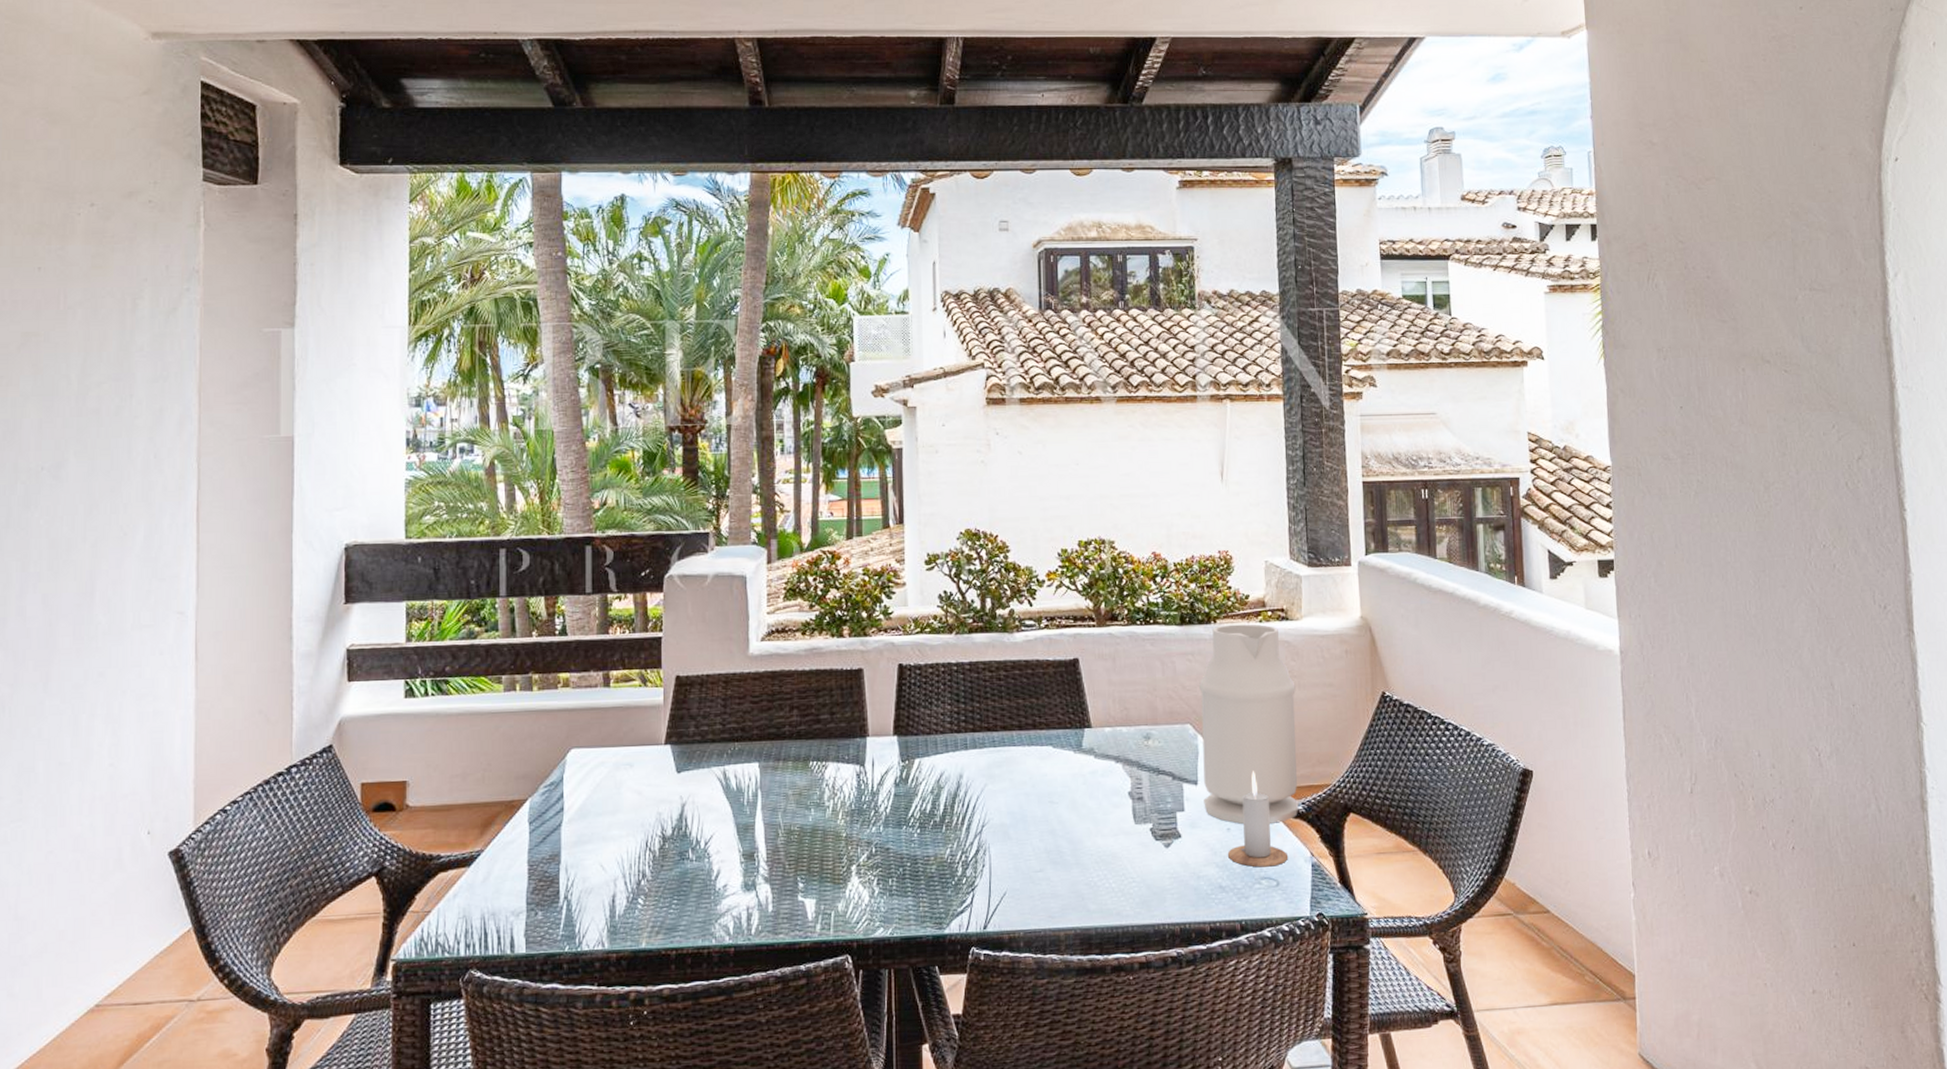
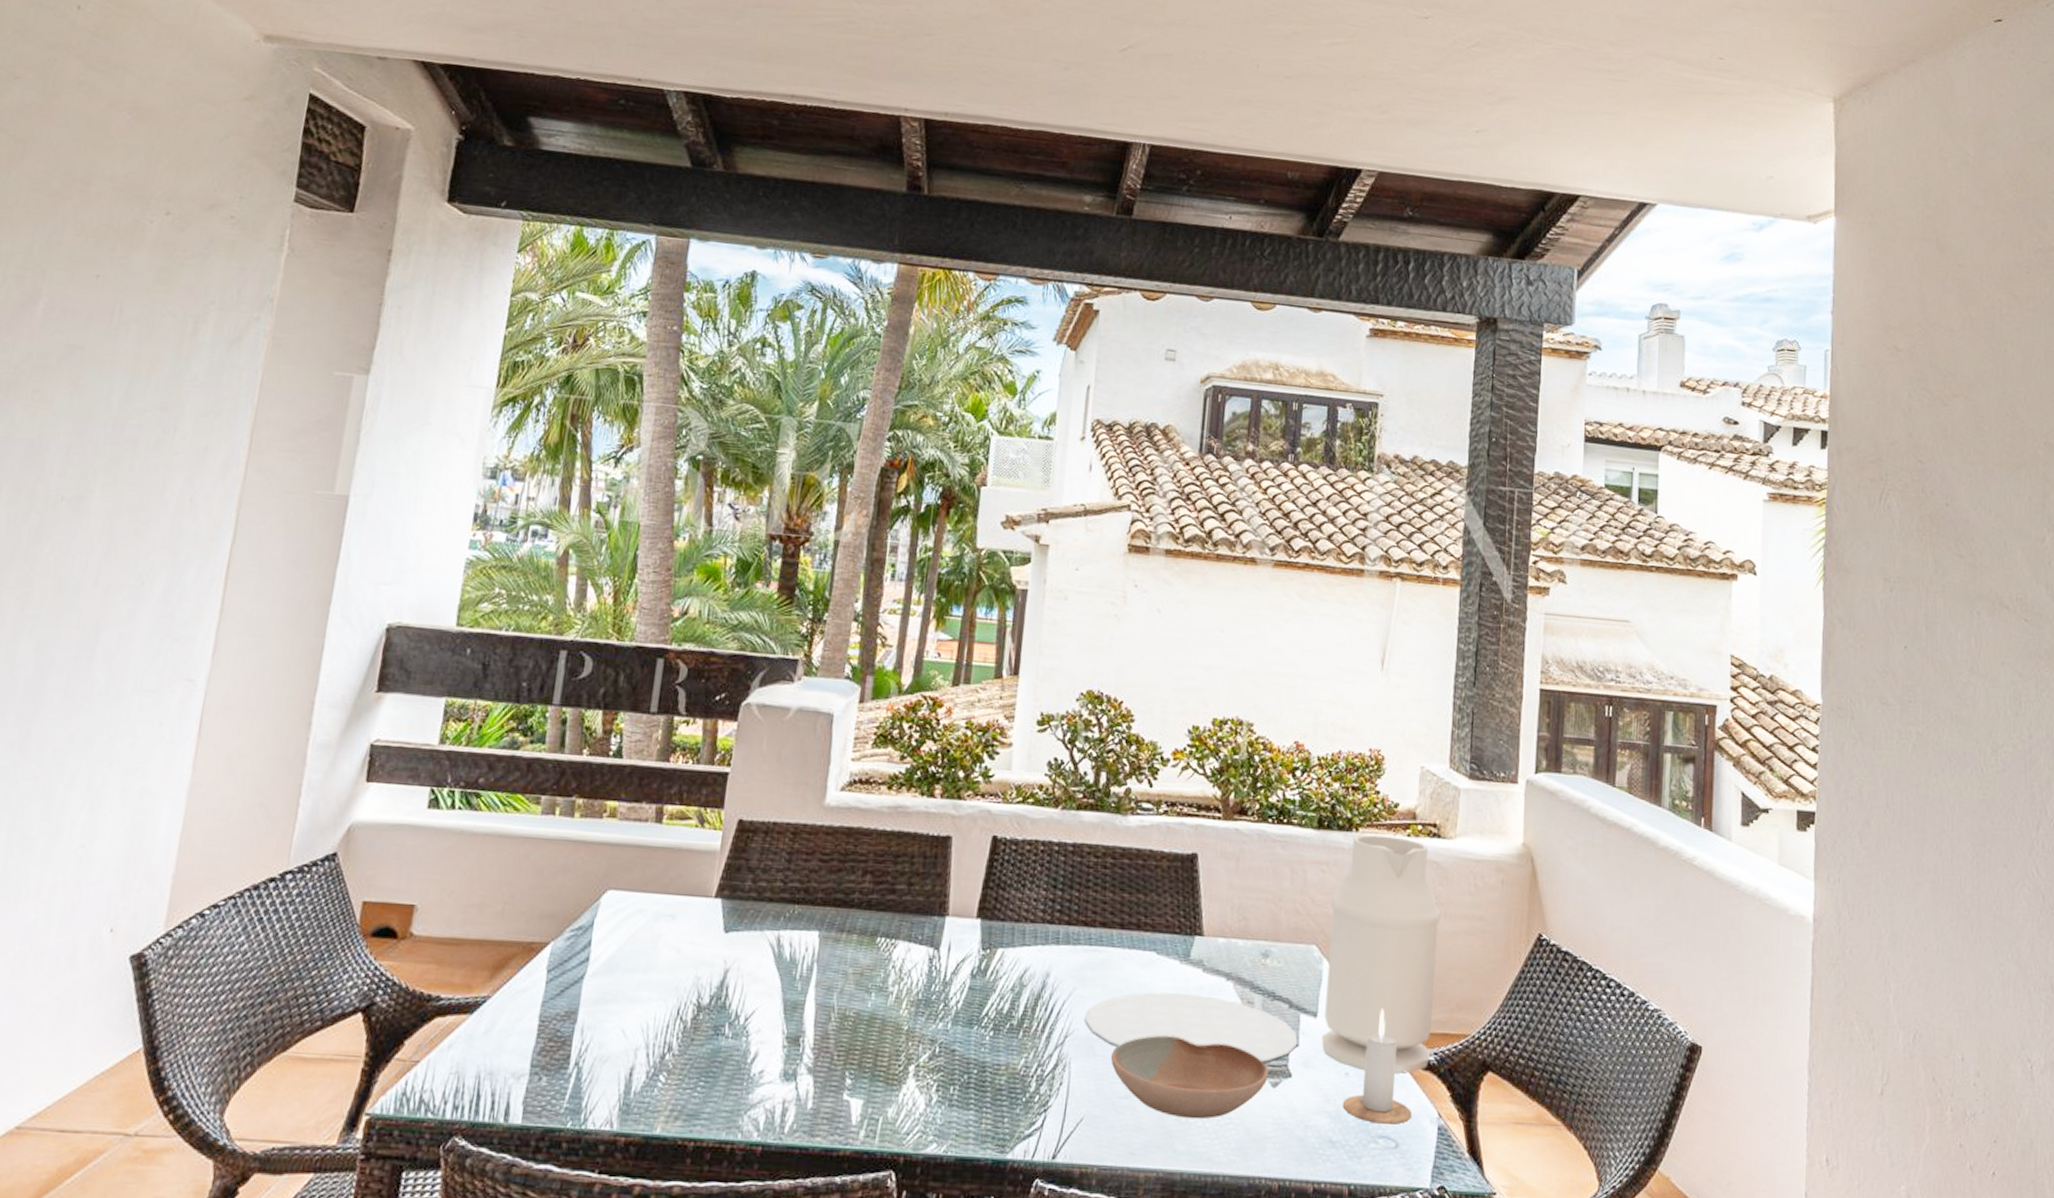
placemat: none [998,777,1184,829] -> present [1085,992,1298,1063]
bowl: none [1023,814,1162,883] -> present [1110,1035,1269,1119]

